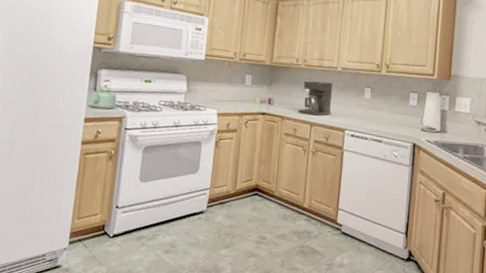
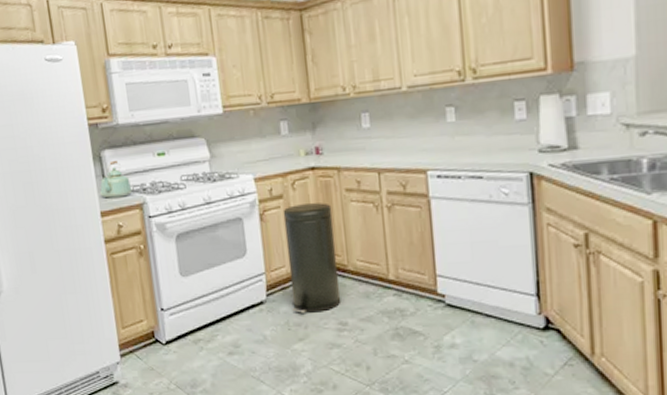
pedal bin: none [225,138,272,226] -> present [282,202,341,313]
coffee maker: present [298,80,333,116] -> none [357,110,404,160]

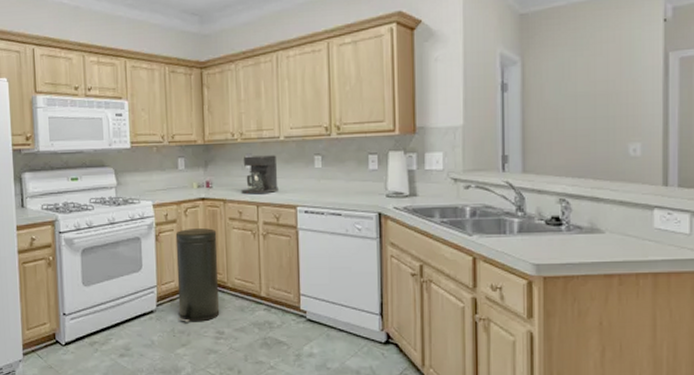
kettle: present [99,160,133,199] -> none [17,181,47,215]
coffee maker: none [357,110,404,160] -> present [241,155,278,195]

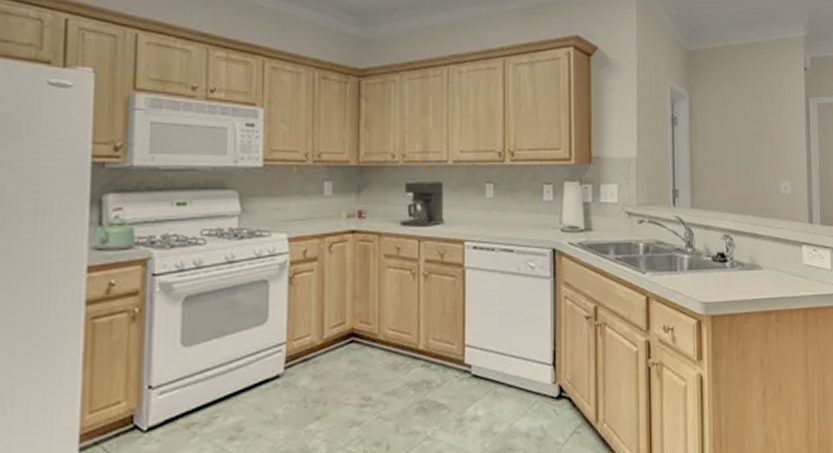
kettle: none [17,181,47,215] -> present [90,206,137,251]
pedal bin: present [175,228,220,322] -> none [312,268,368,388]

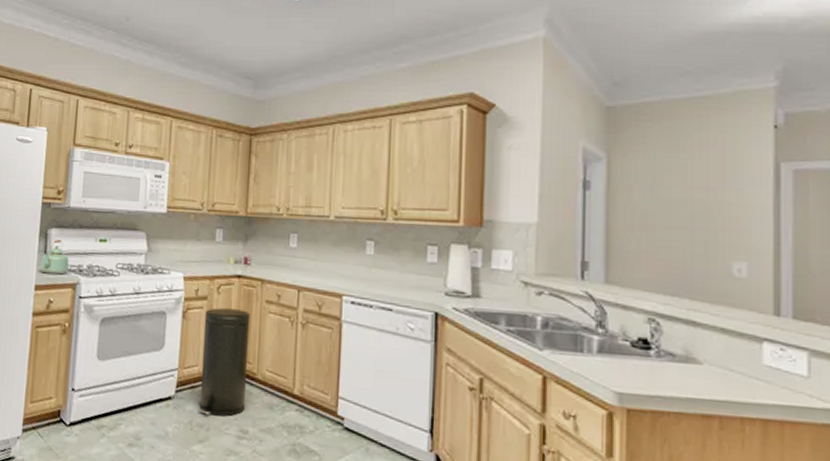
pedal bin: none [312,268,368,388] -> present [197,308,251,417]
coffee maker: present [400,181,444,227] -> none [282,234,325,278]

